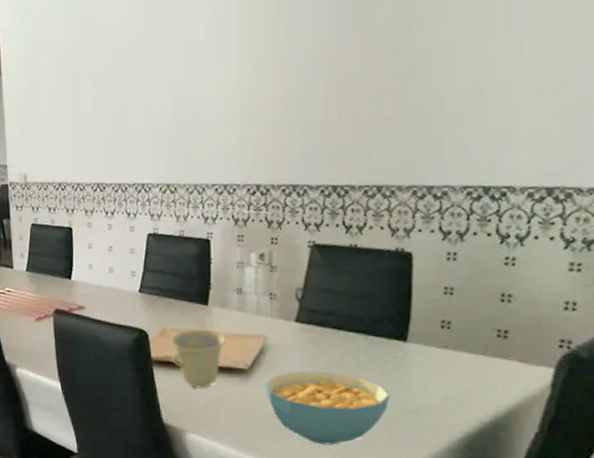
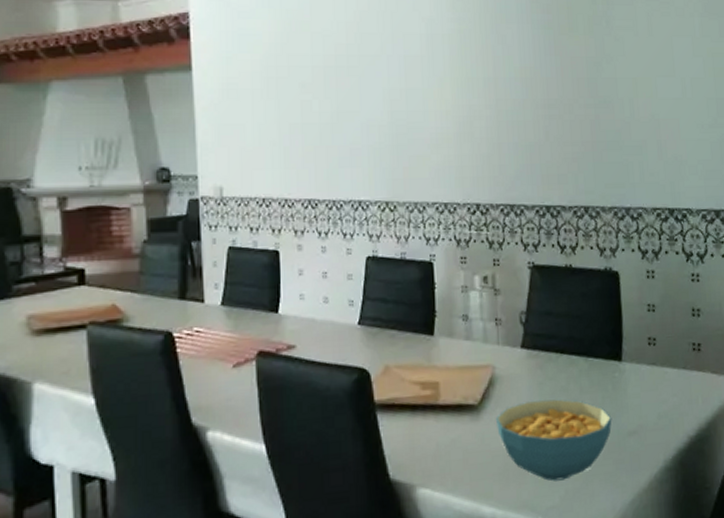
cup: present [169,329,226,389] -> none [394,362,454,433]

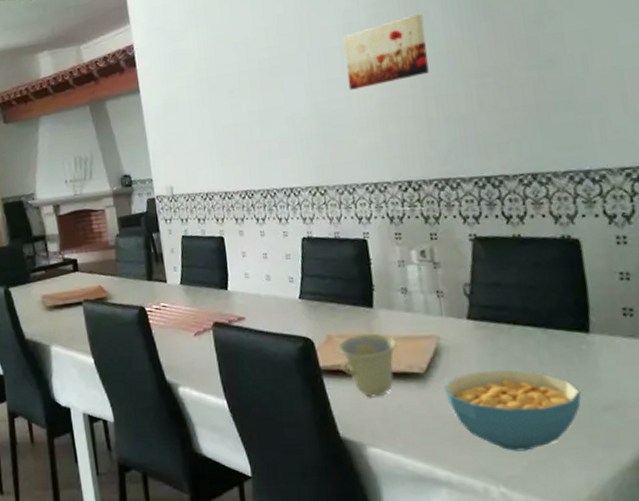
cup: none [394,362,454,433] -> present [337,332,397,398]
wall art: none [424,37,503,103] -> present [343,13,429,90]

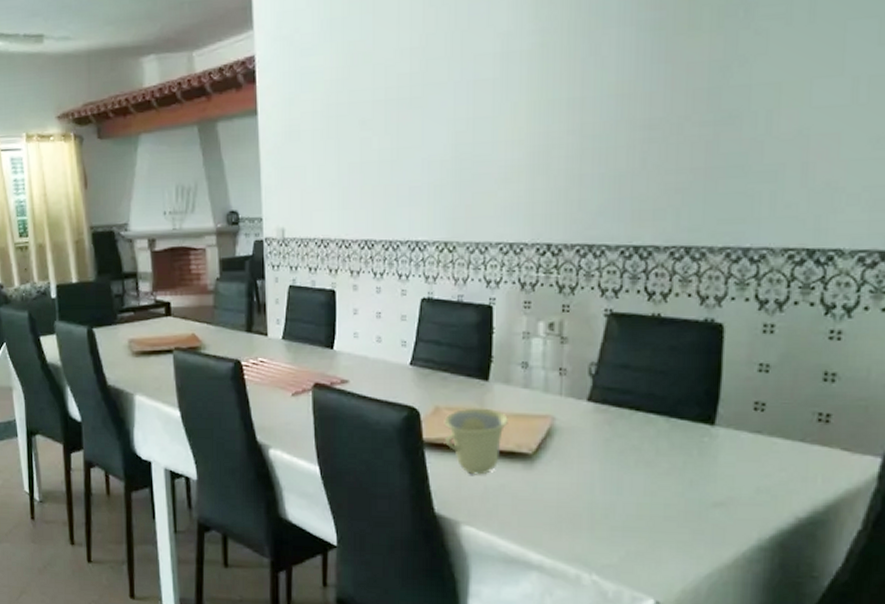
wall art: present [343,13,429,90] -> none [497,47,594,133]
cereal bowl: present [443,370,582,451] -> none [551,457,694,541]

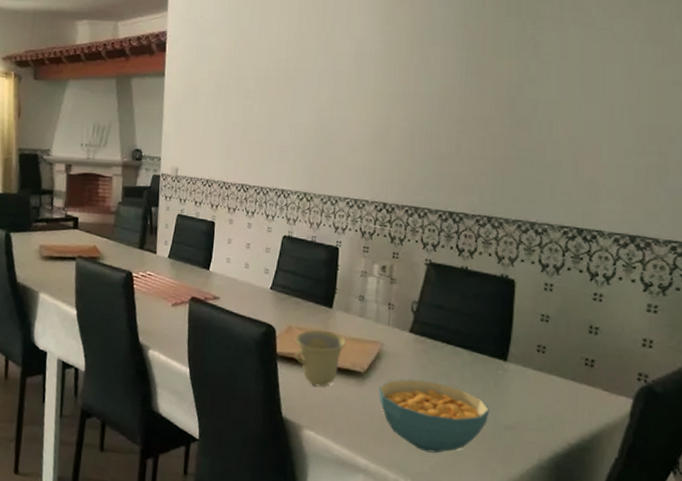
cereal bowl: none [551,457,694,541] -> present [378,379,490,453]

